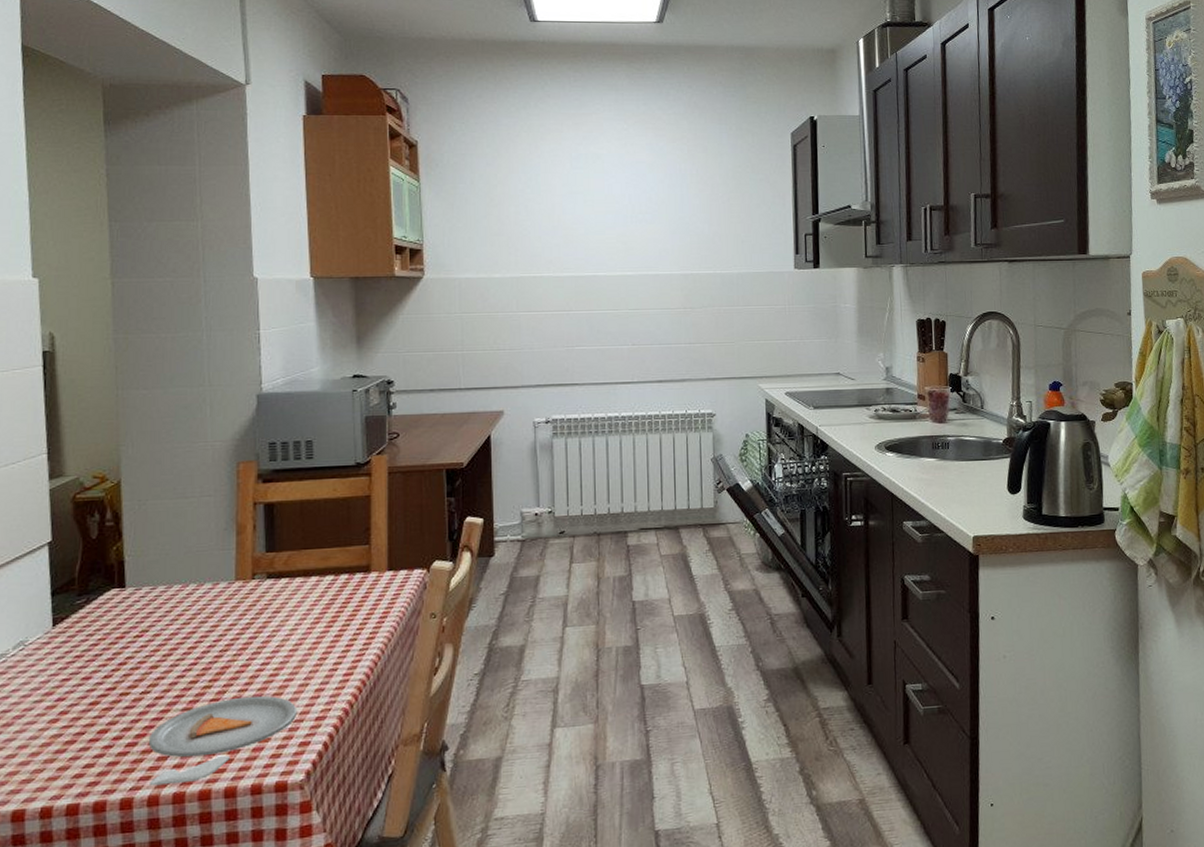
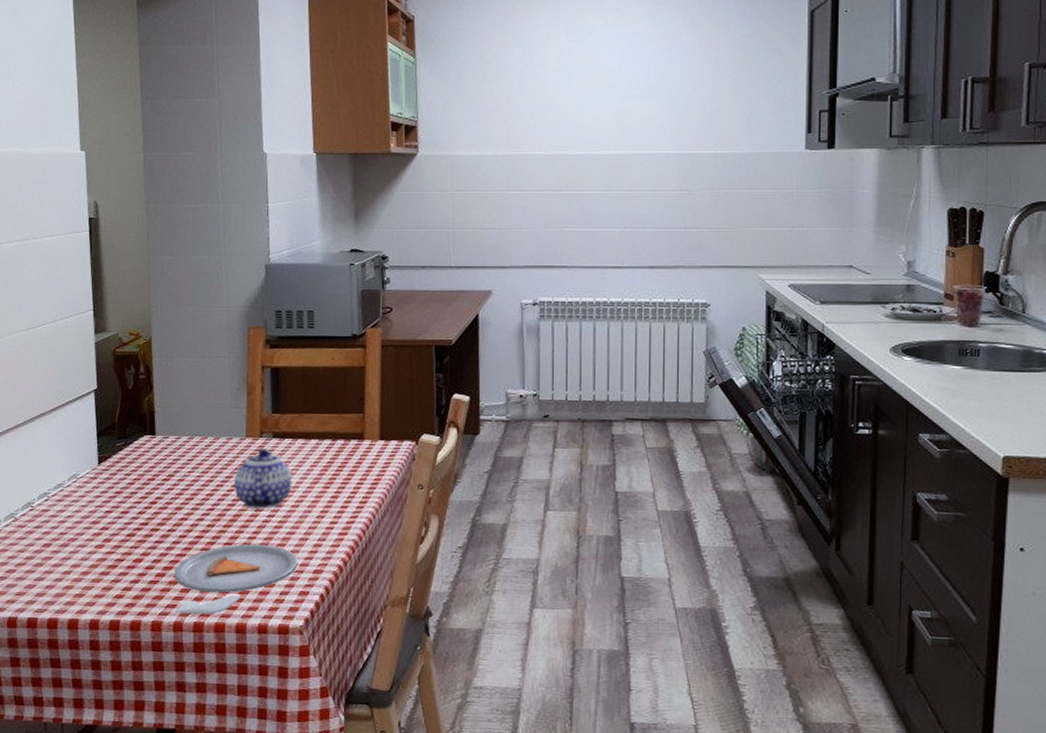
teapot: none [220,591,290,658] -> present [233,448,292,509]

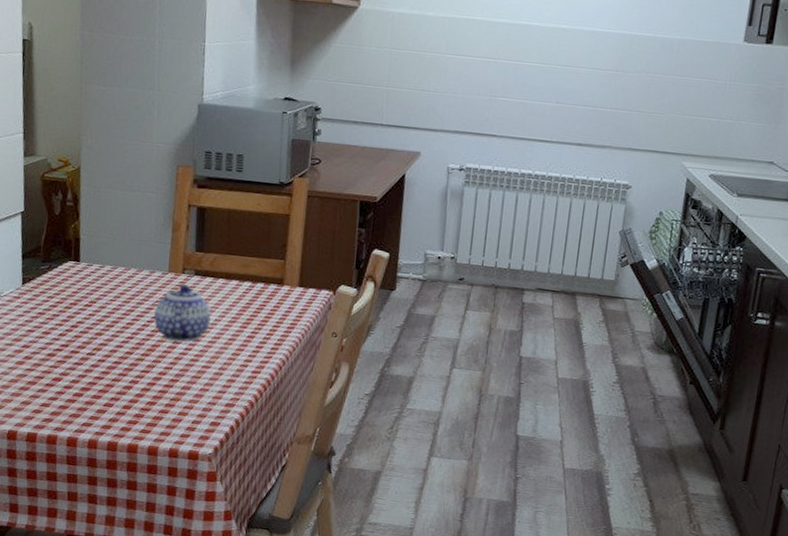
dinner plate: present [174,543,297,615] -> none [91,373,211,436]

